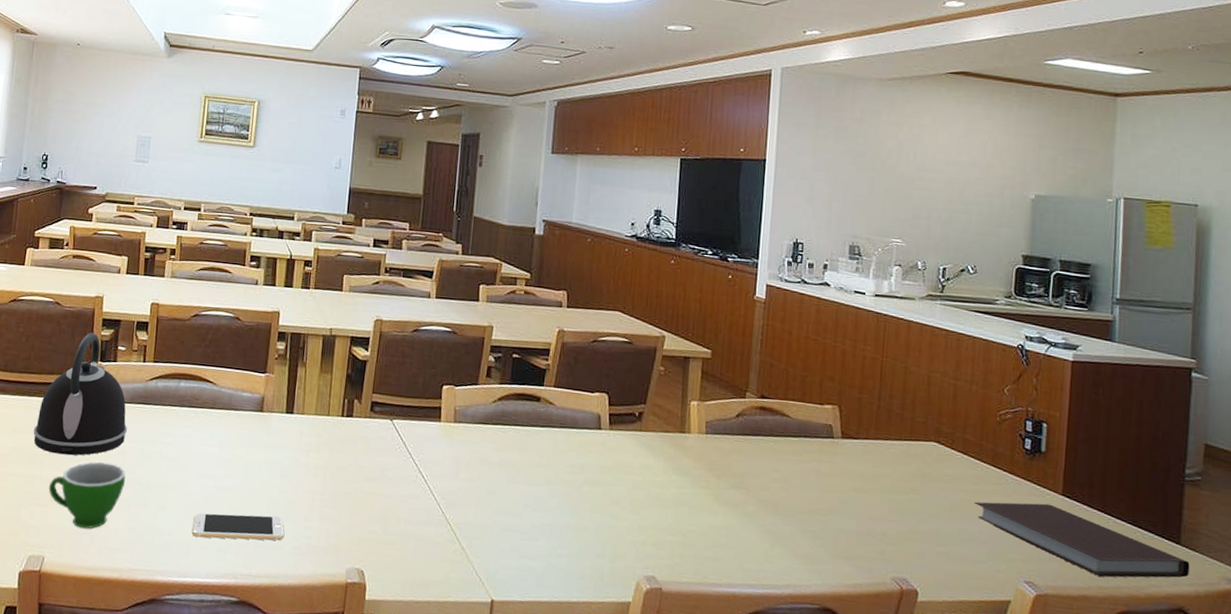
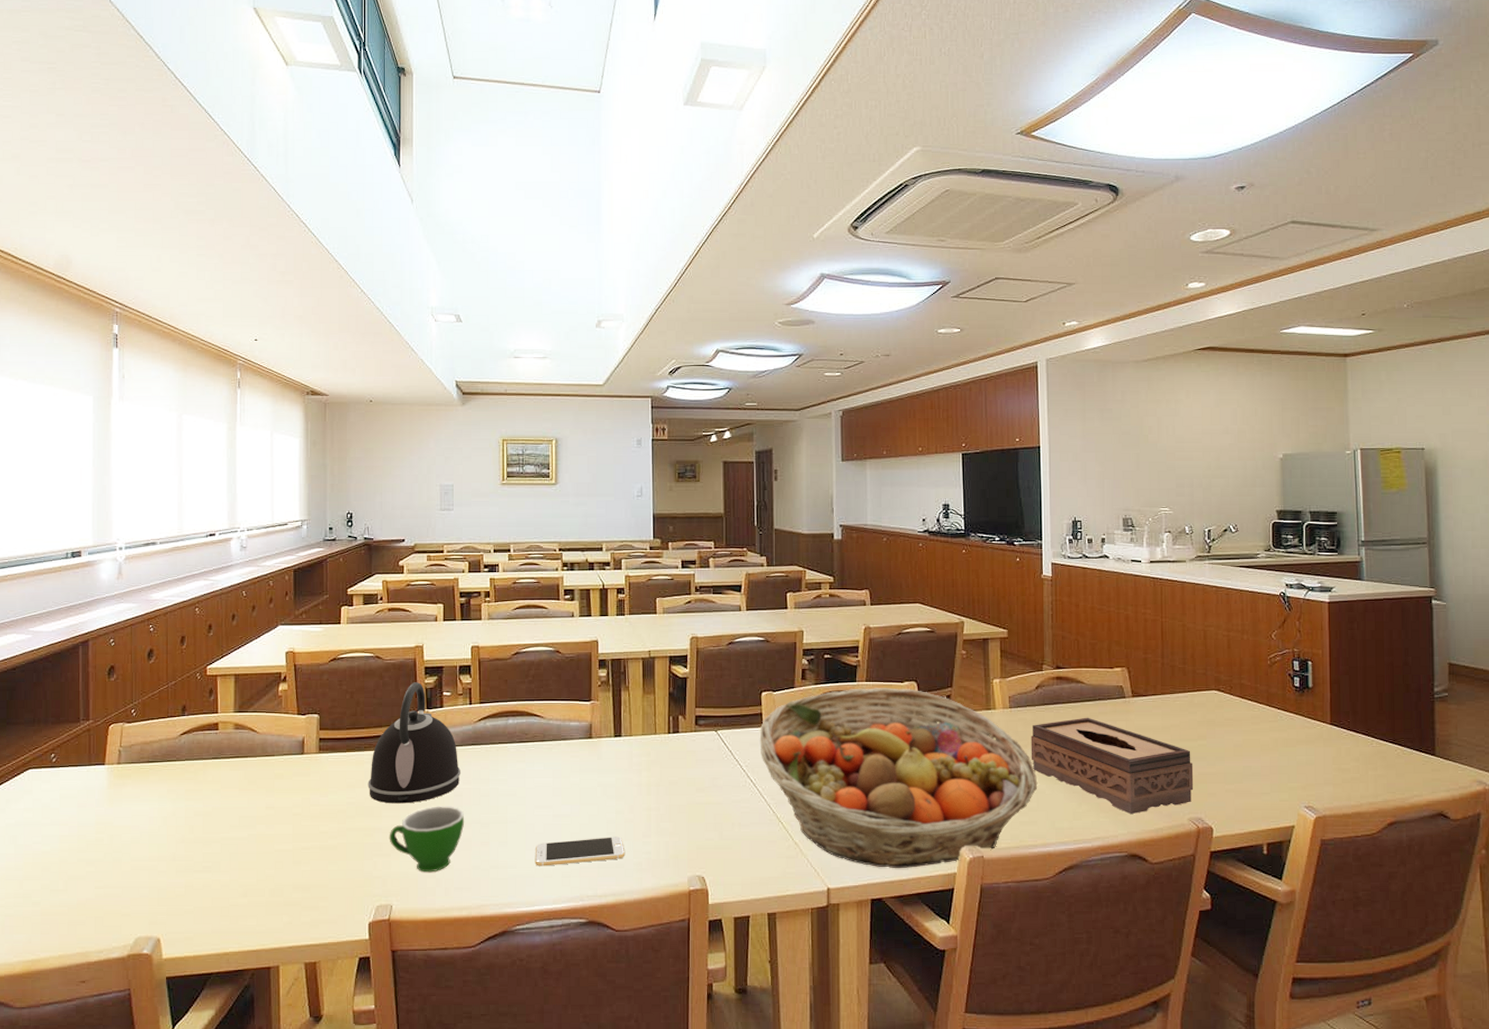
fruit basket: none [435,393,729,591] -> present [759,688,1038,869]
tissue box: none [723,453,903,565] -> present [1030,717,1194,815]
notebook: present [974,501,1190,578] -> none [1255,734,1445,794]

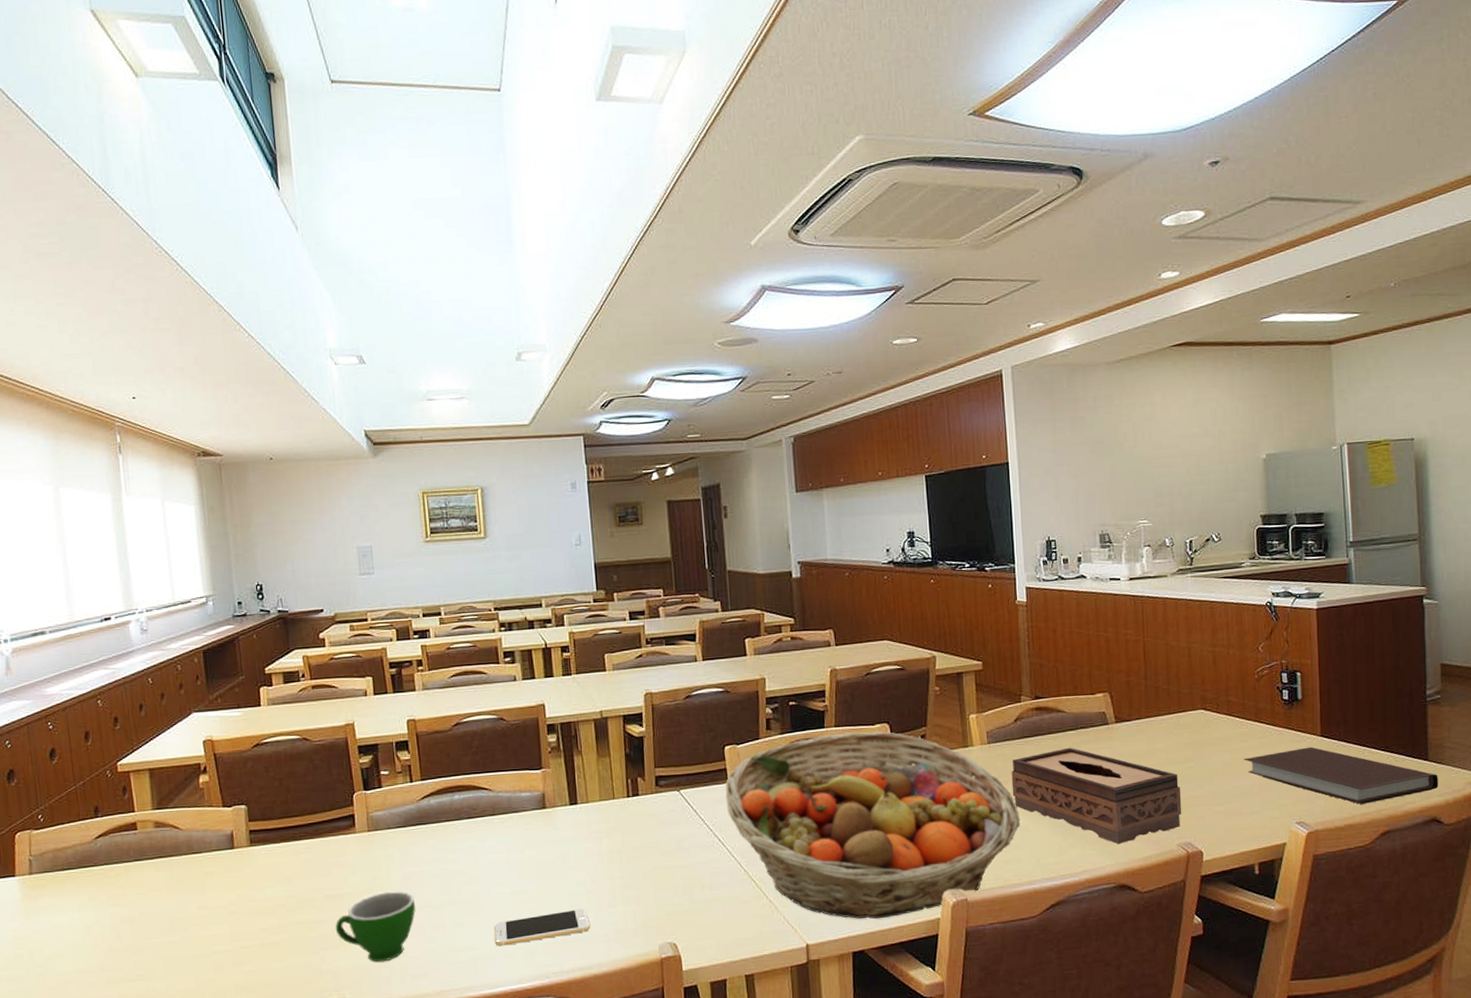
kettle: present [367,682,460,804] -> none [306,763,407,894]
notebook: none [1255,734,1445,794] -> present [1244,747,1438,805]

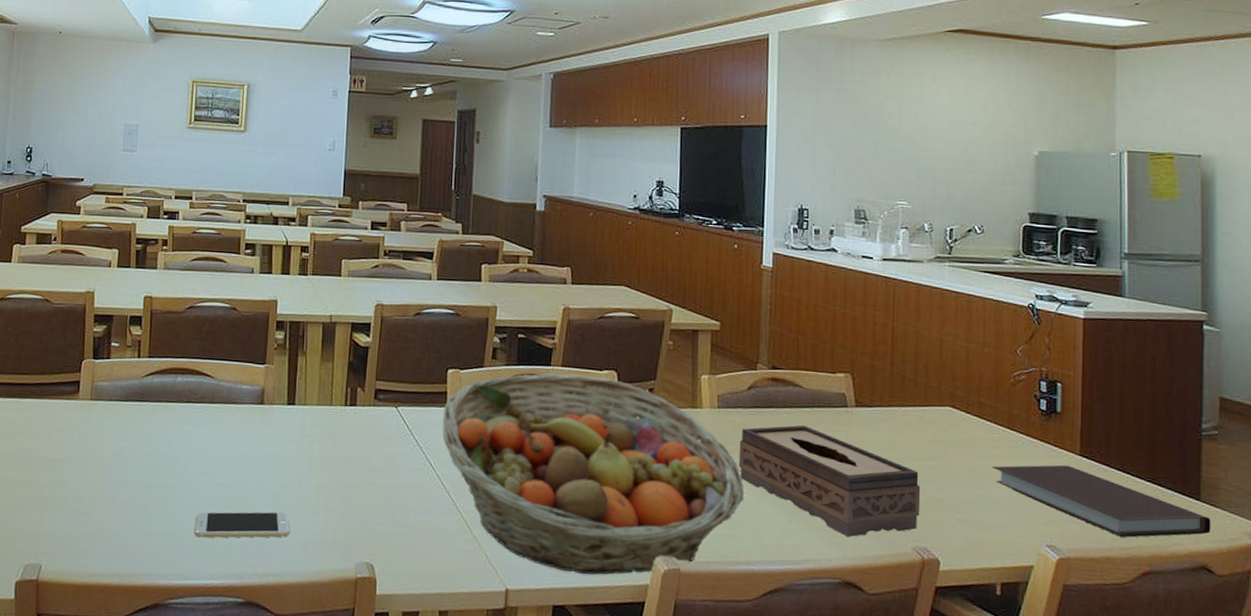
teacup: present [335,891,416,963] -> none [43,463,124,534]

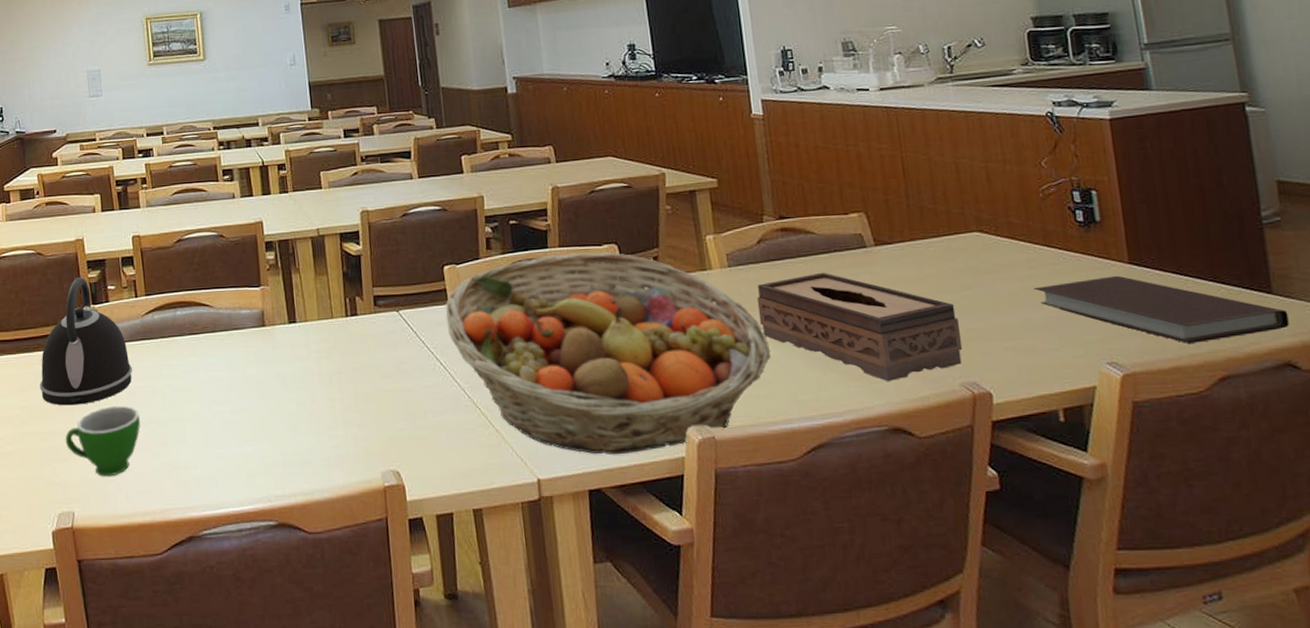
kettle: none [26,330,123,458] -> present [39,277,132,406]
teacup: none [43,463,124,534] -> present [65,405,141,477]
smartphone: present [194,511,291,538] -> none [216,431,312,466]

